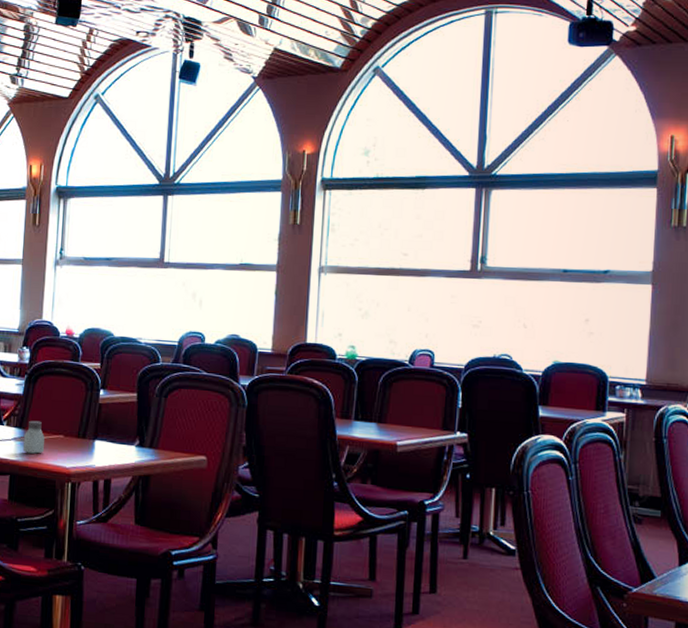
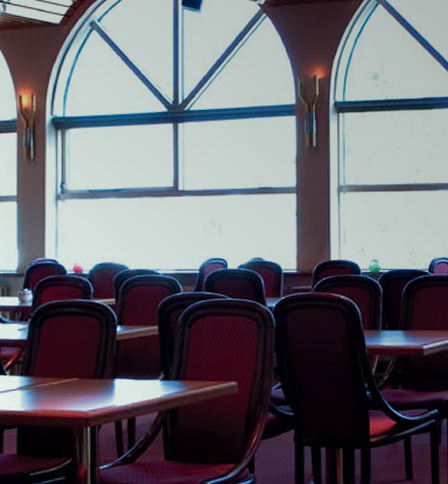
saltshaker: present [22,420,45,454] -> none [30,366,56,402]

